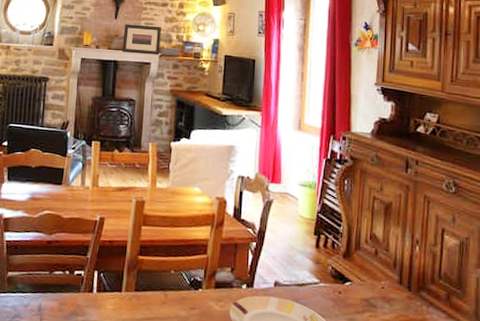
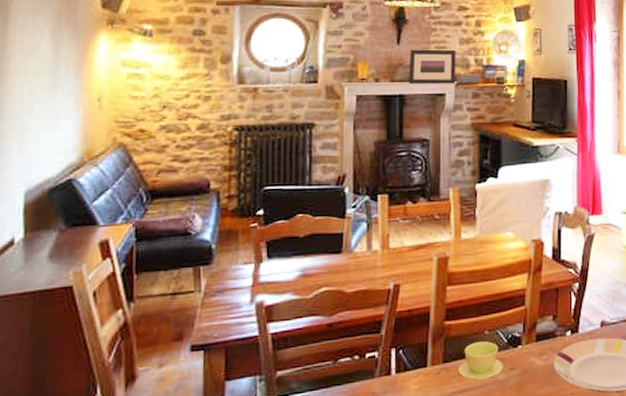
teacup: none [147,278,185,313] -> present [458,341,503,380]

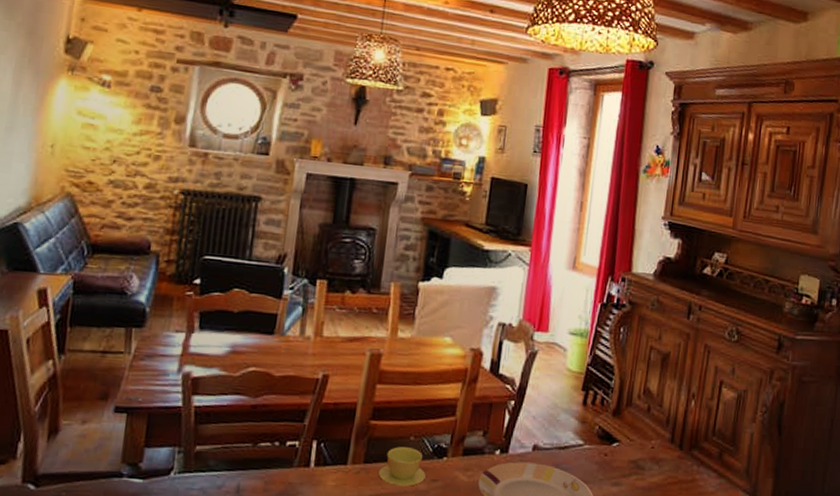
picture frame: present [408,49,456,85] -> none [361,132,414,174]

